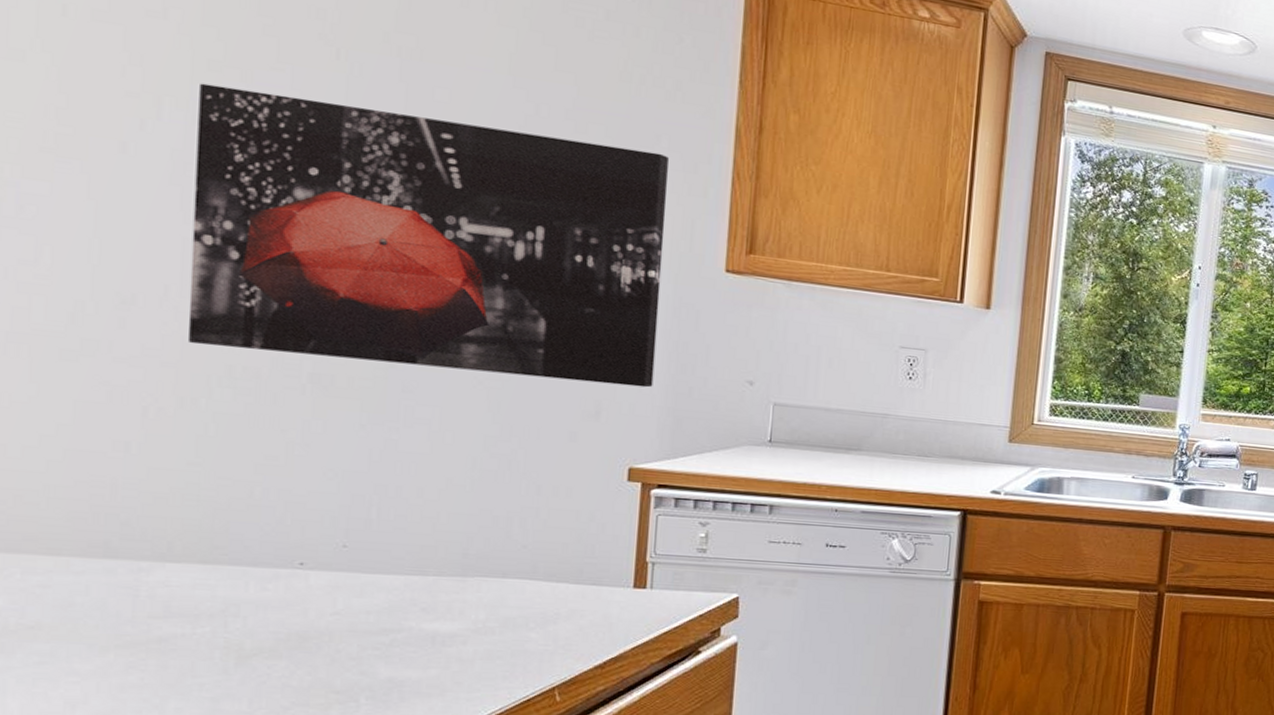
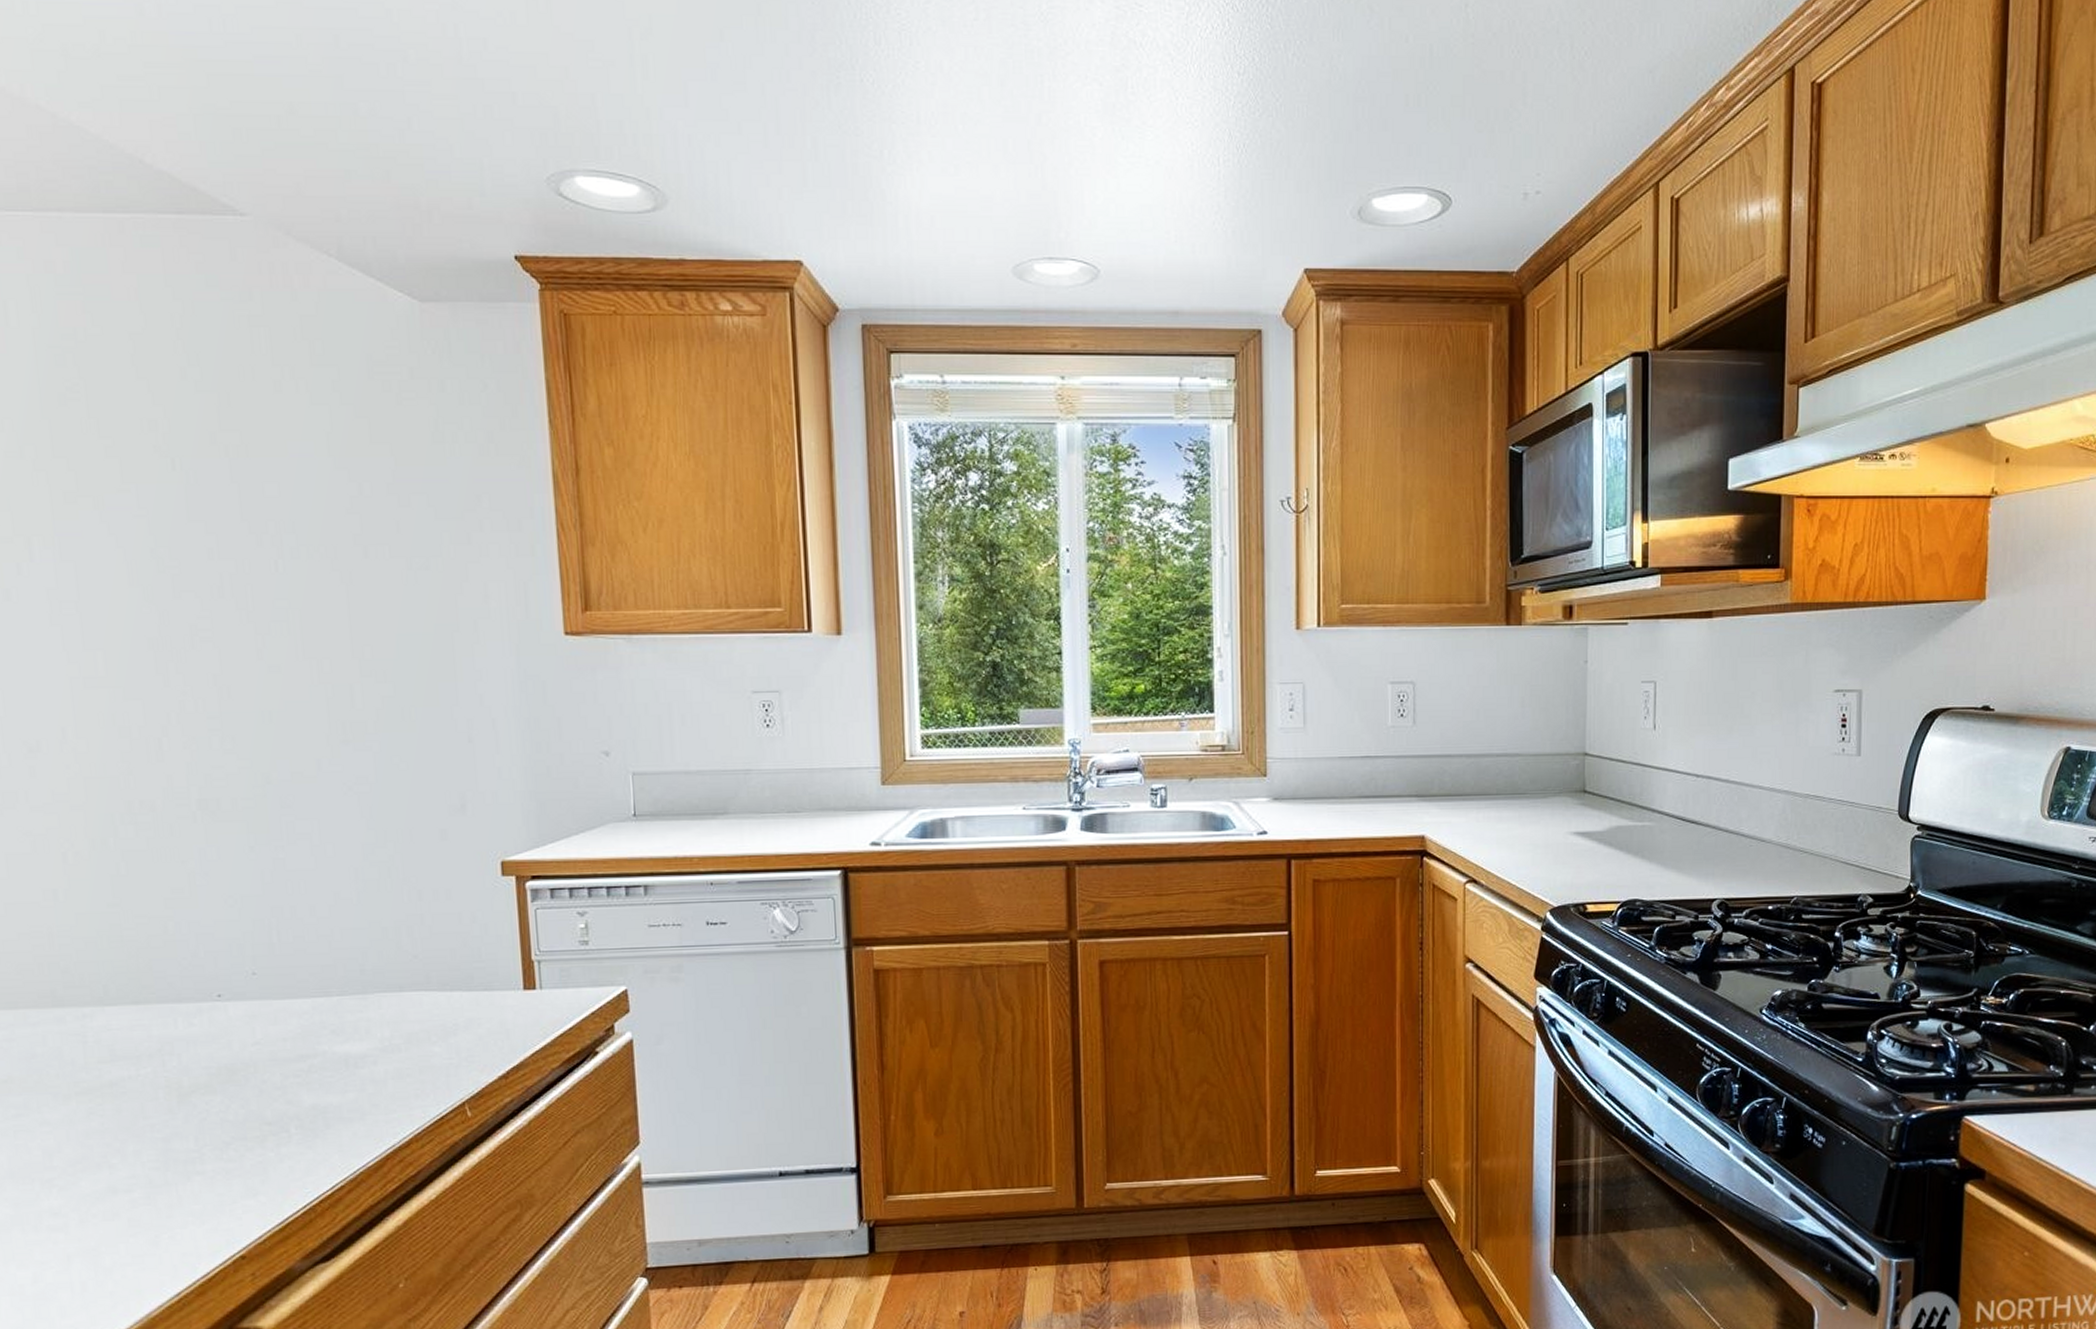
wall art: present [187,83,669,388] -> none [60,515,512,784]

